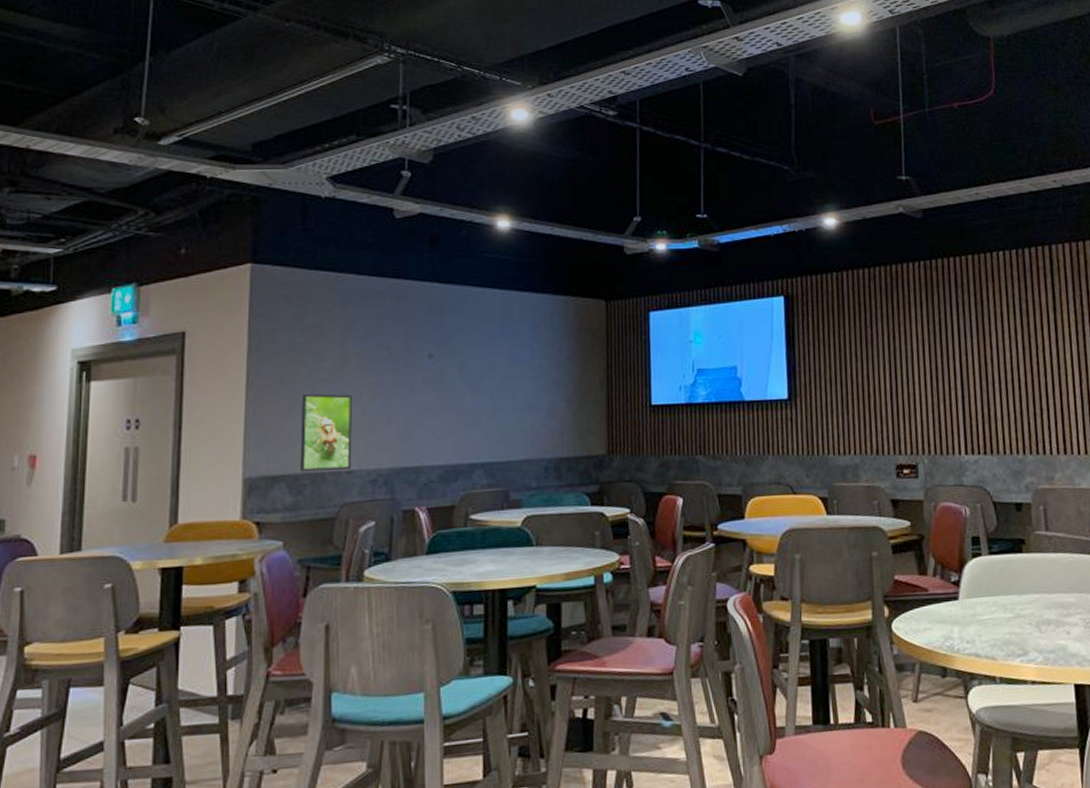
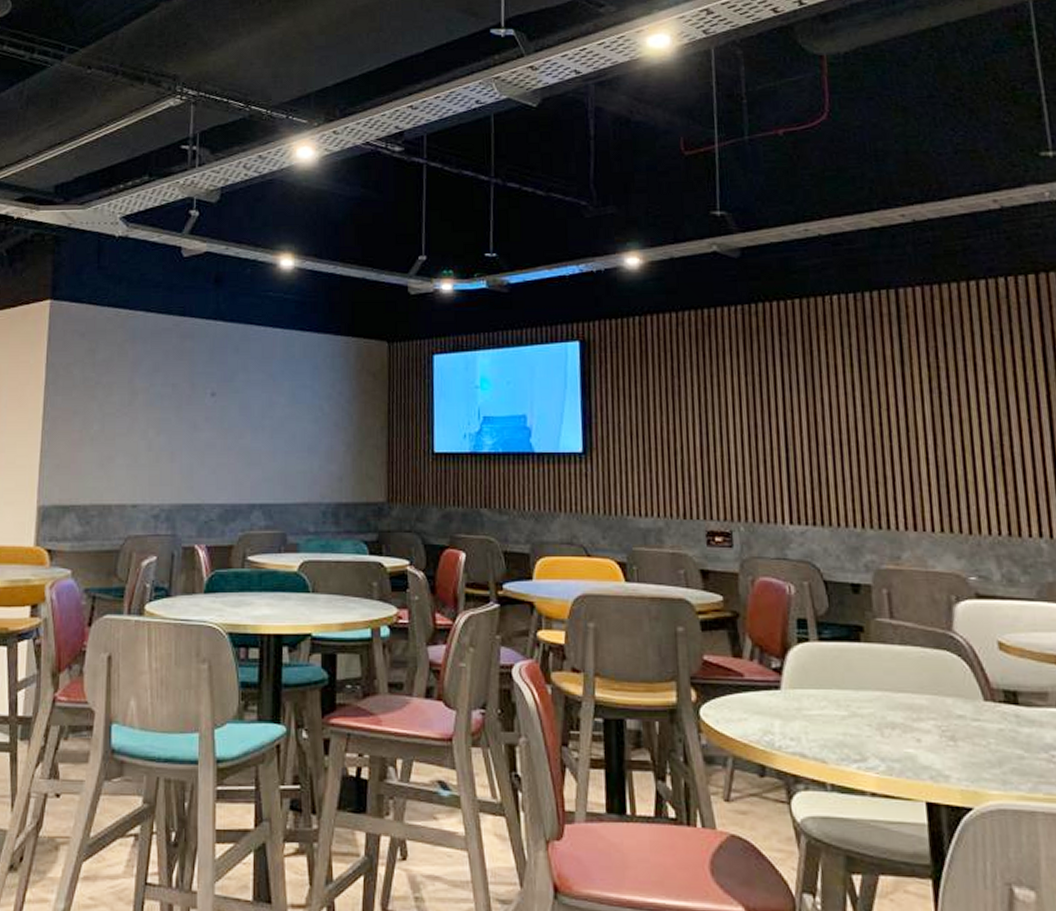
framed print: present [300,393,353,471] -> none [89,427,139,504]

